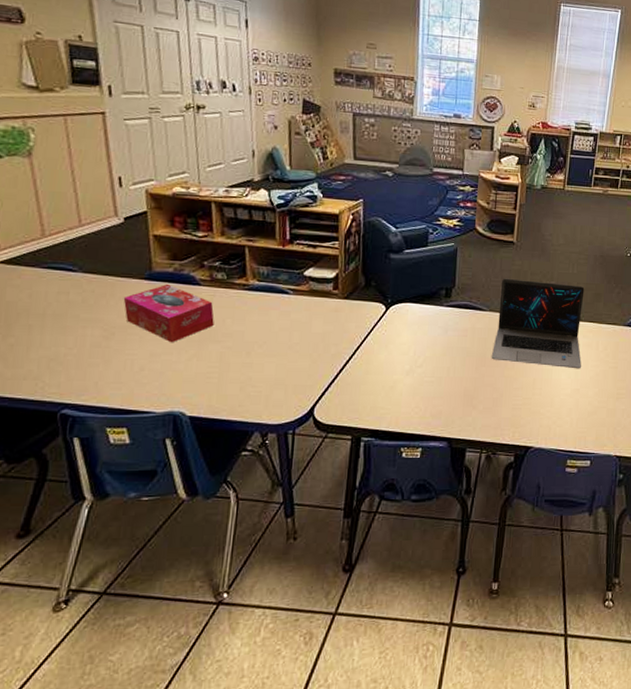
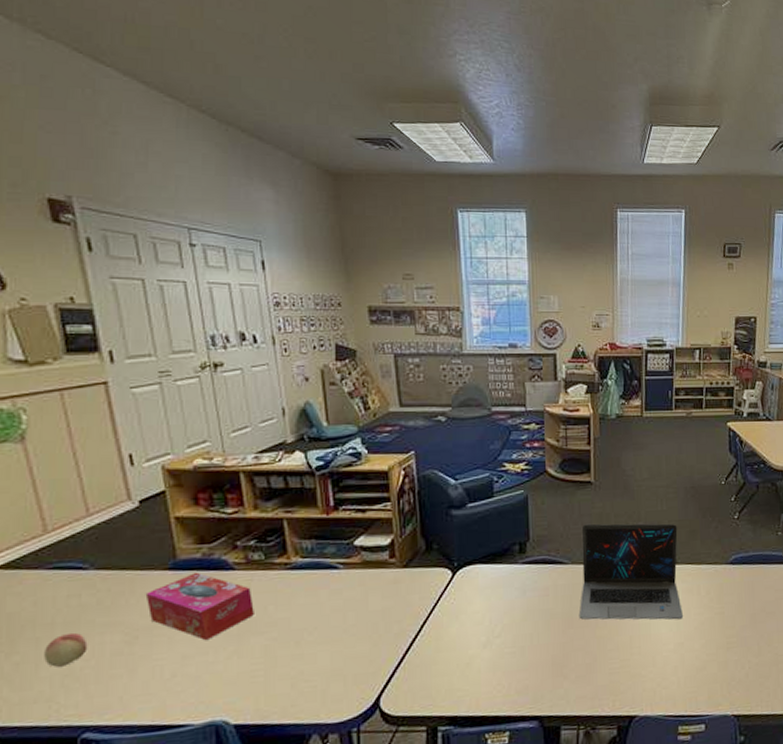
fruit: none [35,323,72,351] -> present [44,632,88,667]

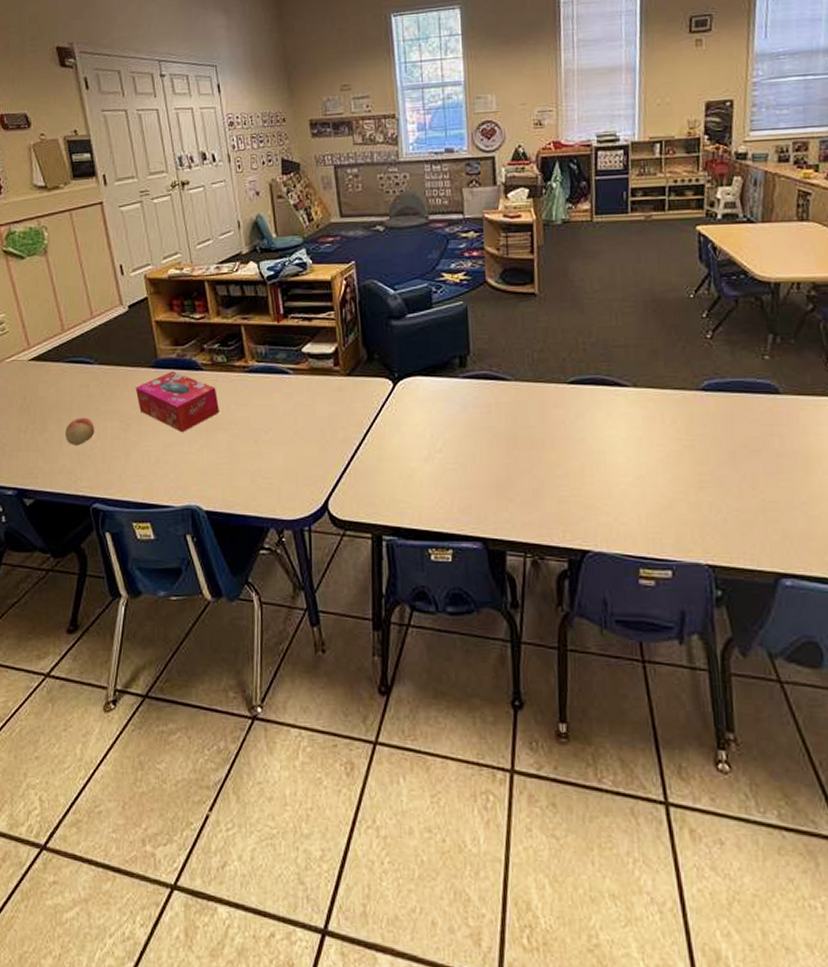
laptop: present [578,523,683,620] -> none [523,338,644,450]

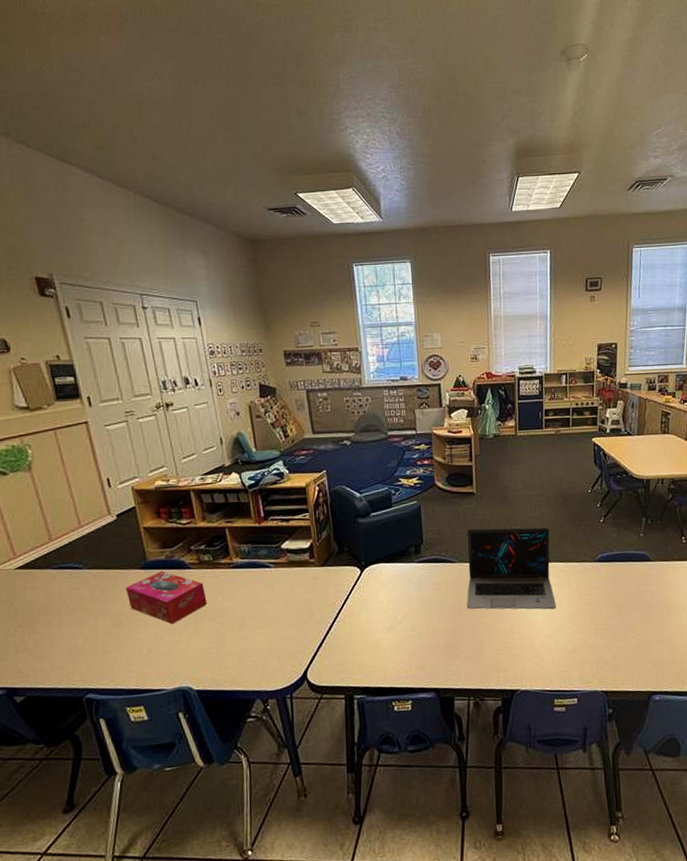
fruit: present [65,417,95,445] -> none [56,617,86,644]
laptop: none [523,338,644,450] -> present [466,527,556,610]

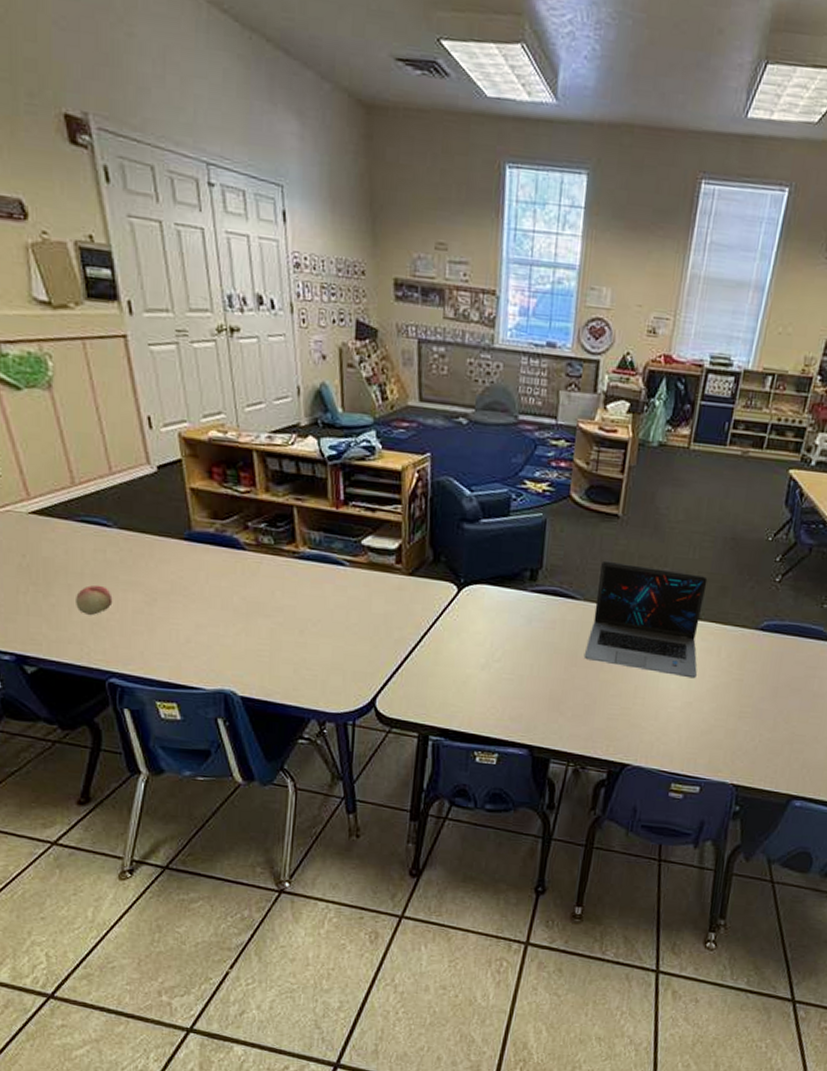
fruit: none [56,617,86,644] -> present [76,584,113,615]
tissue box: present [125,571,207,625] -> none [163,547,262,615]

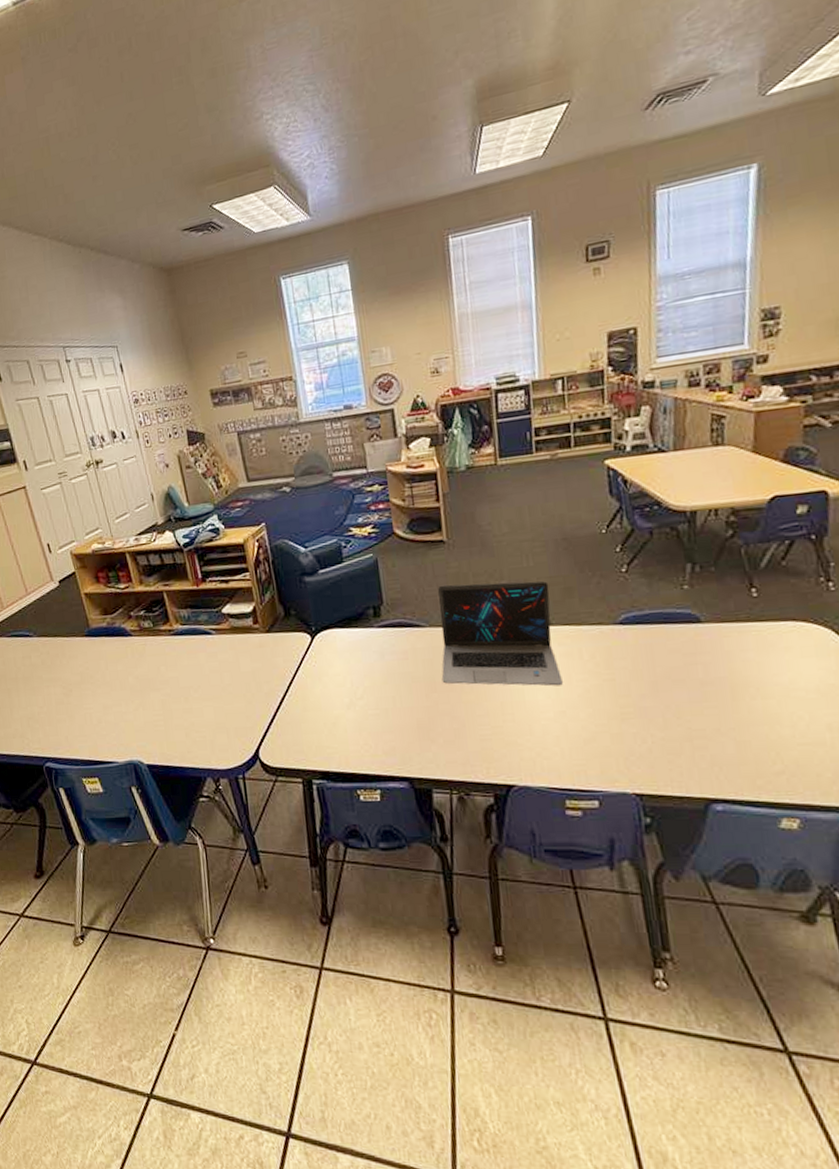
fruit: present [76,584,113,615] -> none [14,685,41,711]

